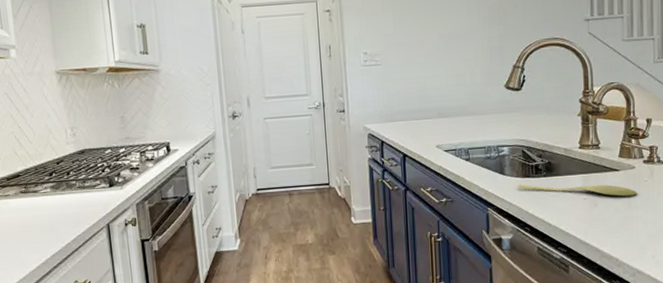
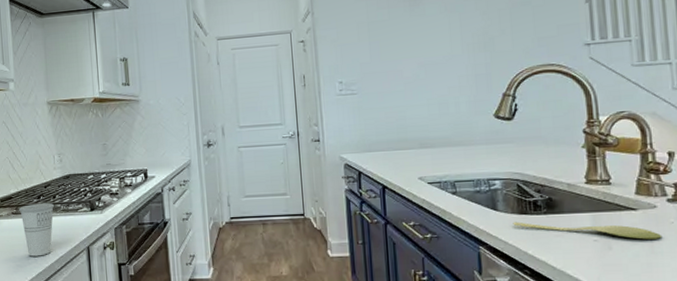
cup: none [28,179,69,237] -> present [19,202,55,257]

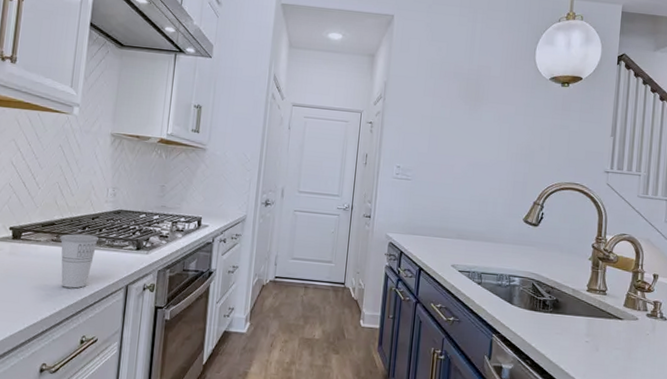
spoon: present [513,221,663,240] -> none [523,316,639,347]

